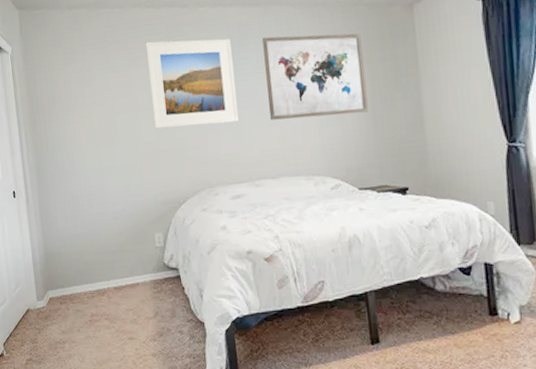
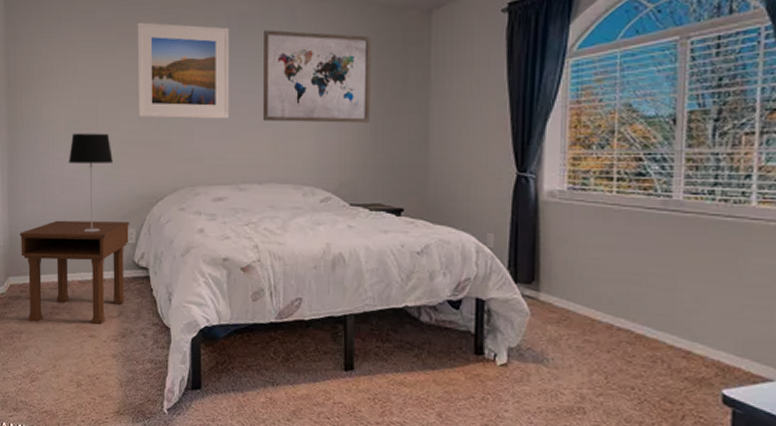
nightstand: none [54,226,159,331] -> present [19,220,130,324]
table lamp: none [93,146,135,241] -> present [68,133,113,232]

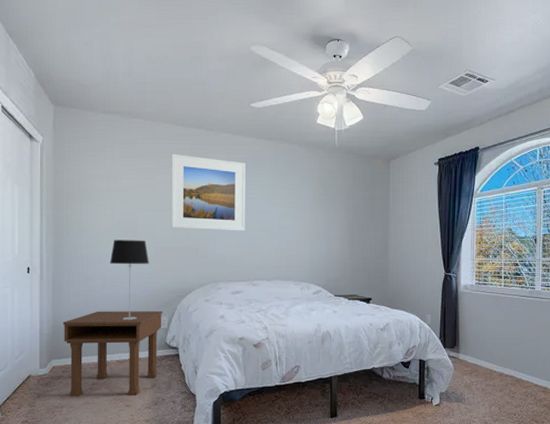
wall art: present [263,30,371,123] -> none [272,166,349,237]

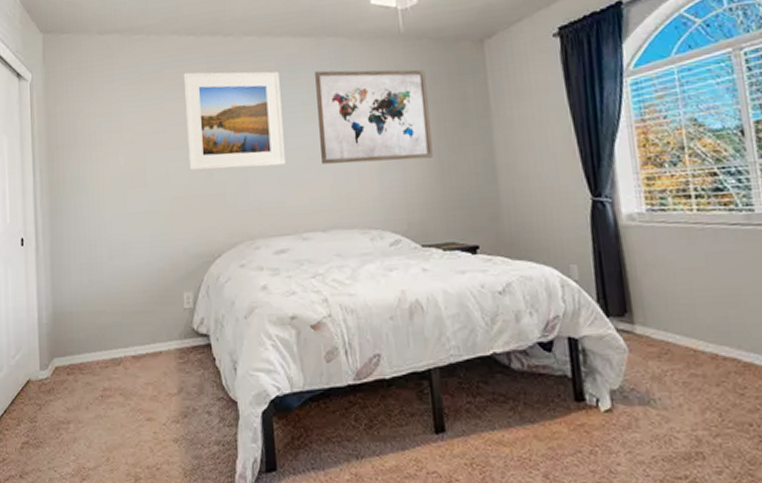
nightstand: present [63,310,163,397] -> none [64,284,186,408]
table lamp: present [109,239,149,320] -> none [116,190,164,300]
wall art: none [272,166,349,237] -> present [315,69,433,164]

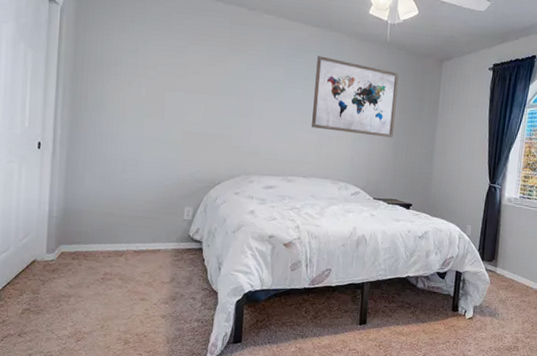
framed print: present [183,71,286,171] -> none [203,32,289,123]

